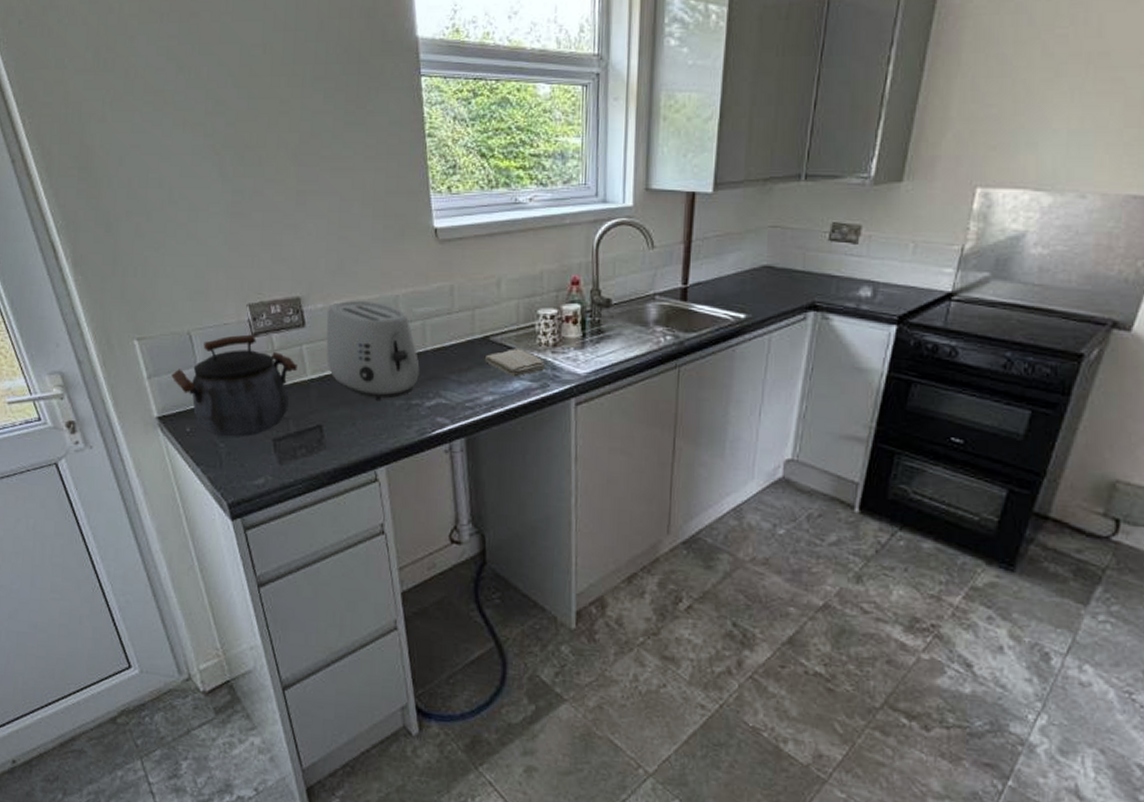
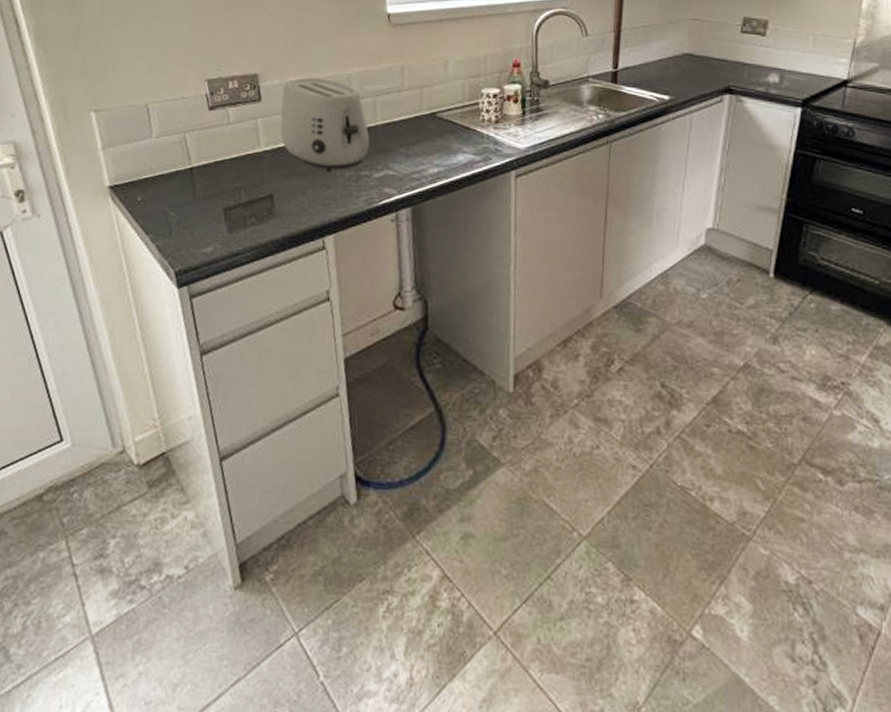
kettle: present [171,334,297,438] -> none [126,108,252,207]
washcloth: present [484,349,546,377] -> none [431,124,489,151]

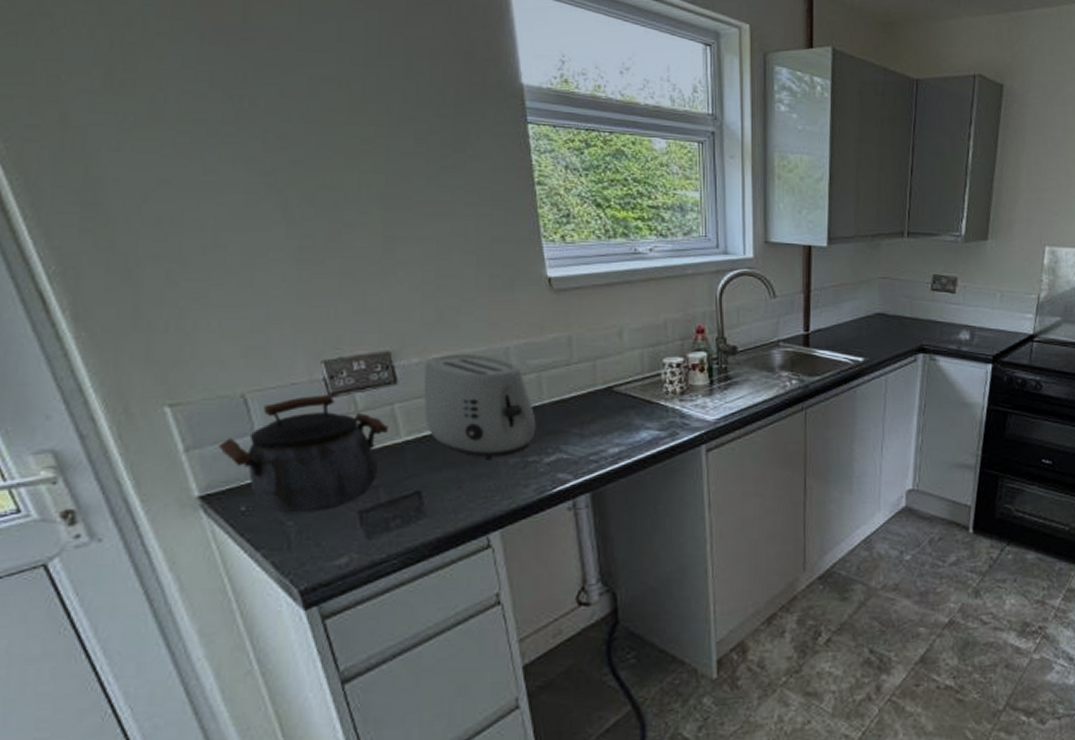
kettle: none [126,108,252,207] -> present [219,394,388,513]

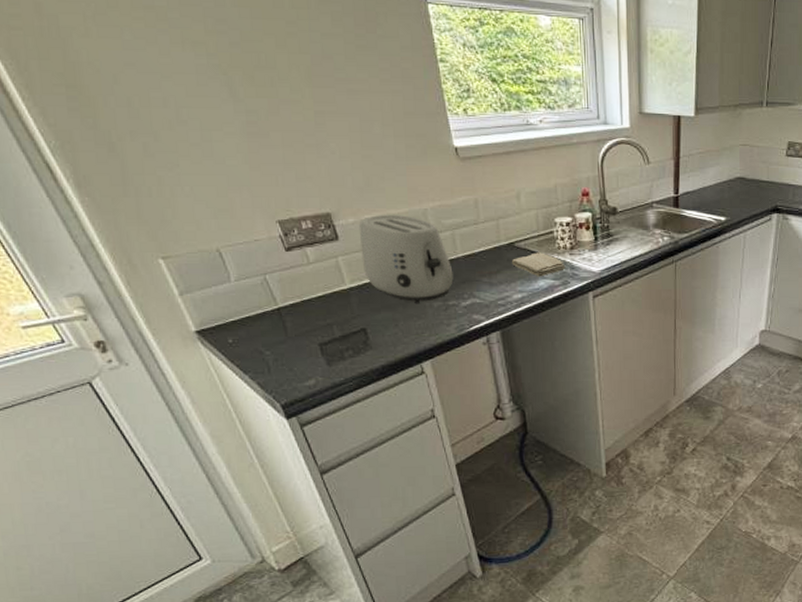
kettle: present [219,394,388,513] -> none [205,249,335,345]
washcloth: none [608,398,674,427] -> present [511,252,566,277]

